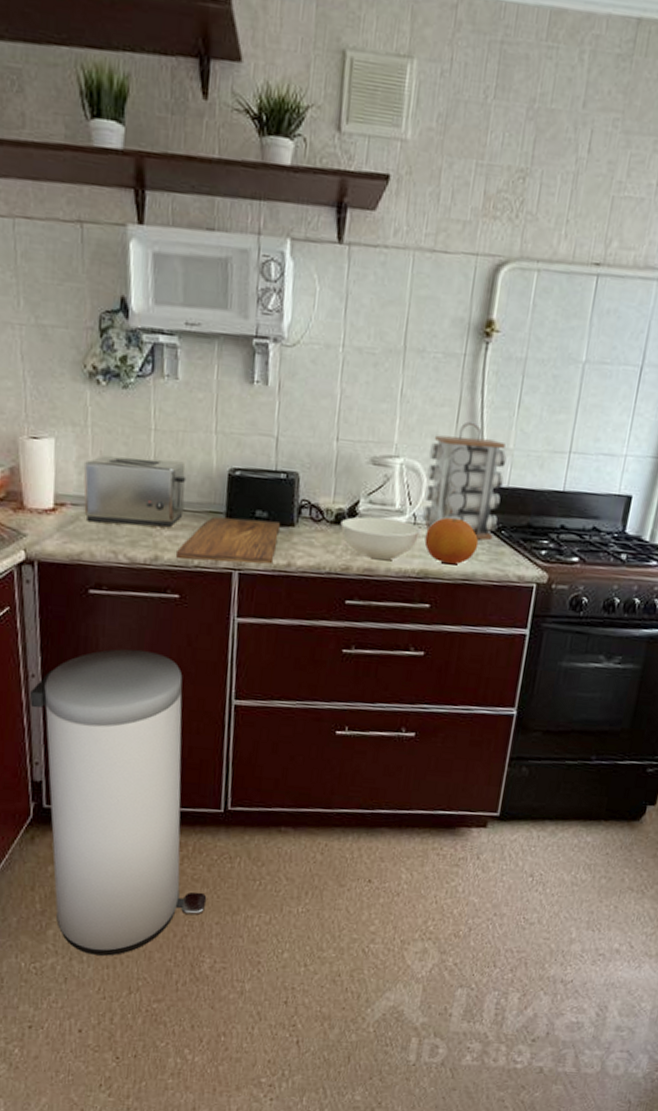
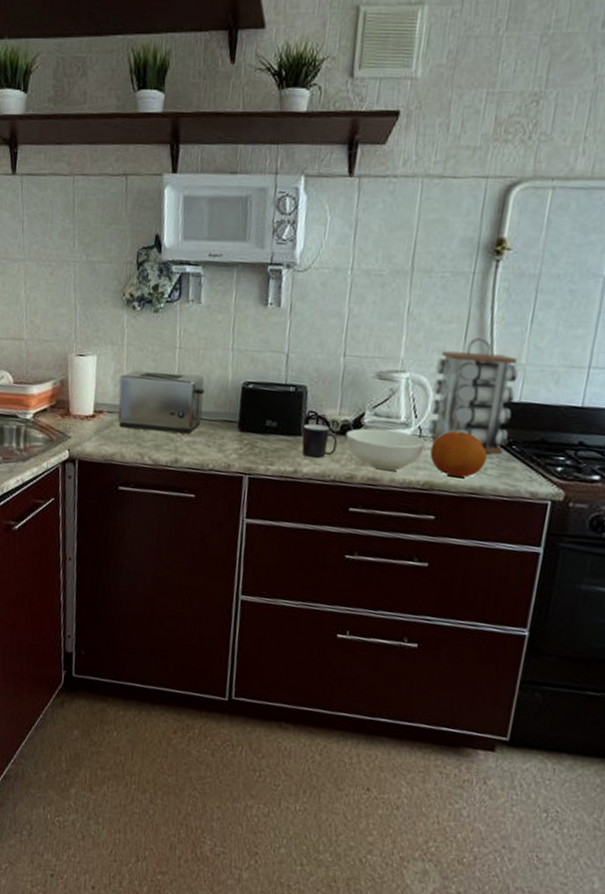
pedal bin: present [30,649,207,956] -> none [66,540,210,823]
cutting board: present [175,516,281,565] -> none [192,425,289,471]
mug: none [294,513,333,553] -> present [301,423,338,461]

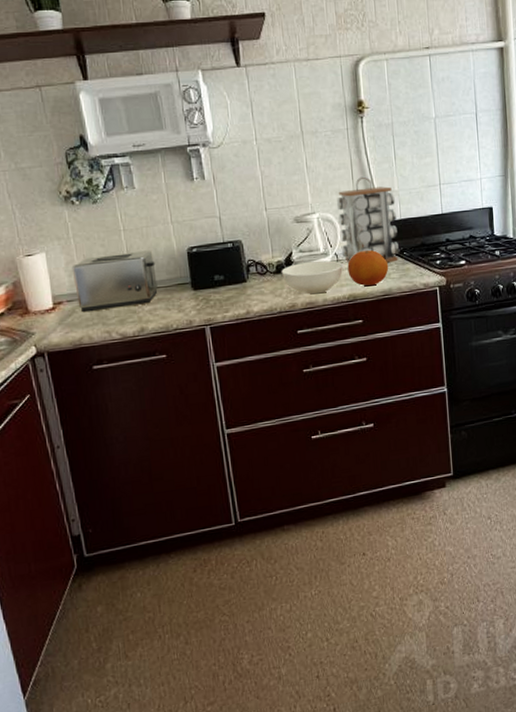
mug: present [301,423,338,461] -> none [245,269,277,300]

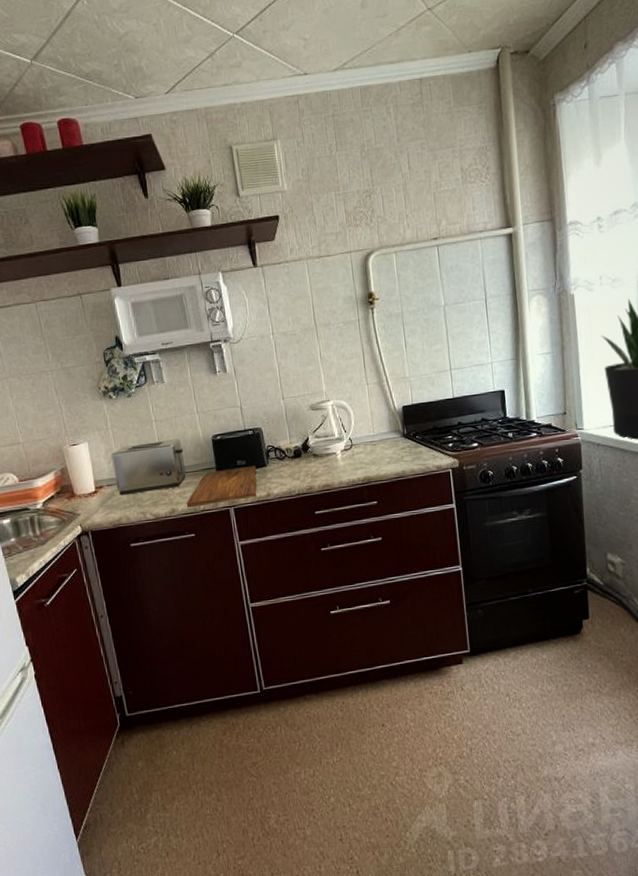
cutting board: none [157,281,236,327] -> present [186,466,257,508]
bowl: present [281,260,344,295] -> none [298,445,358,478]
spice rack: present [336,176,399,263] -> none [349,364,411,447]
fruit: present [347,249,389,287] -> none [361,434,402,469]

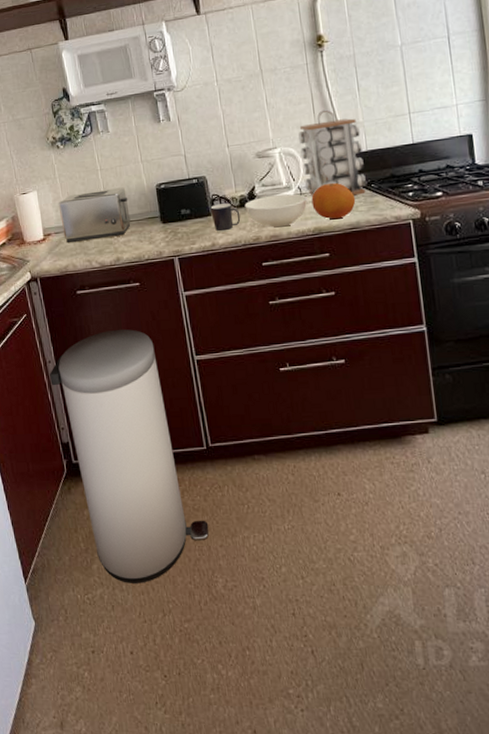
pedal bin: none [102,580,263,829] -> present [50,329,209,583]
cutting board: present [186,466,257,508] -> none [130,215,202,257]
mug: none [265,454,295,483] -> present [210,203,241,233]
bowl: none [298,445,358,478] -> present [244,194,308,228]
spice rack: none [349,364,411,447] -> present [297,109,366,196]
fruit: none [361,434,402,469] -> present [311,182,356,220]

